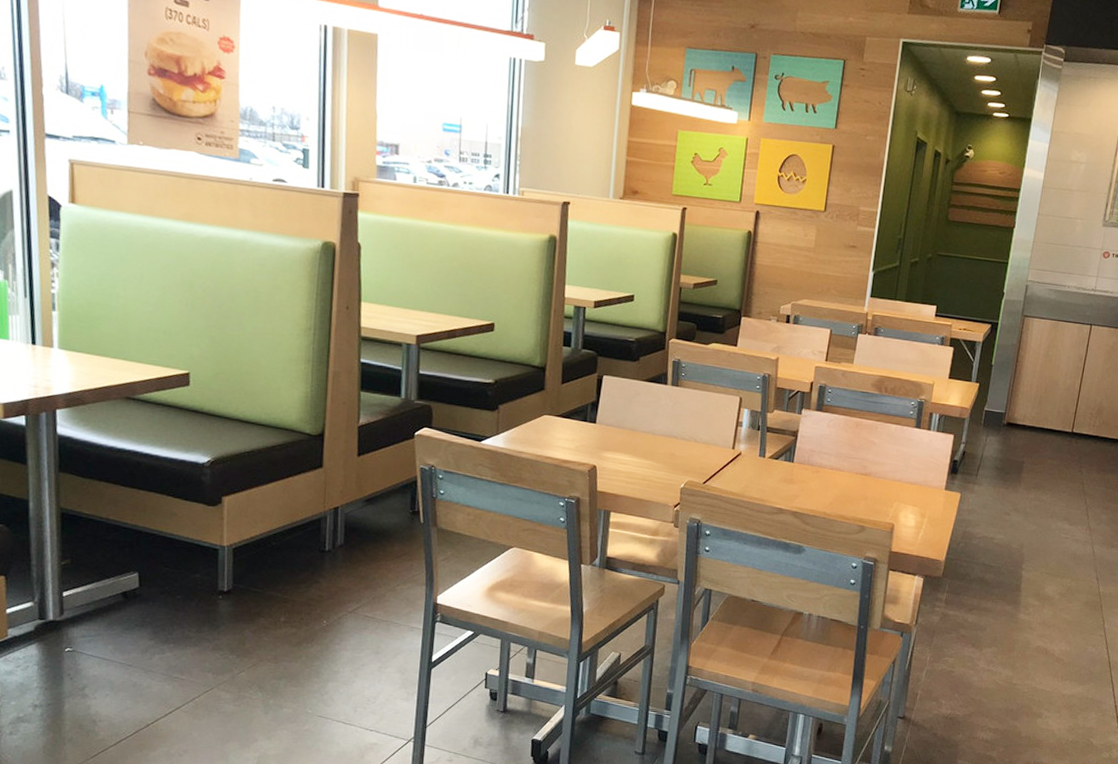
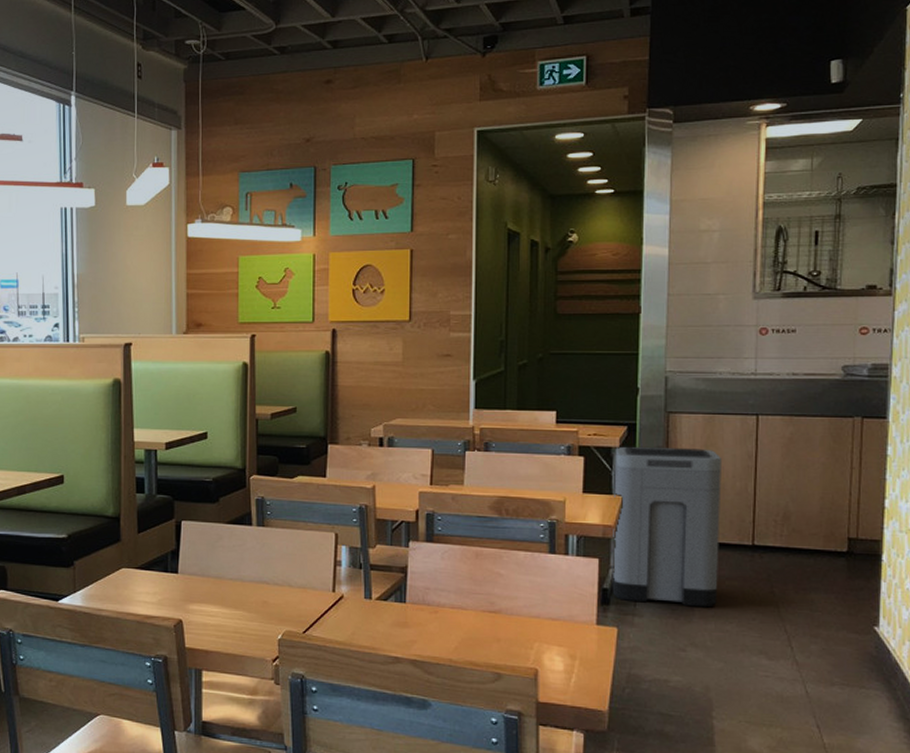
trash can: none [961,342,1060,481] -> present [612,446,723,608]

